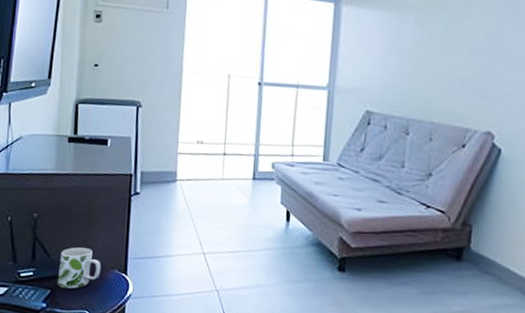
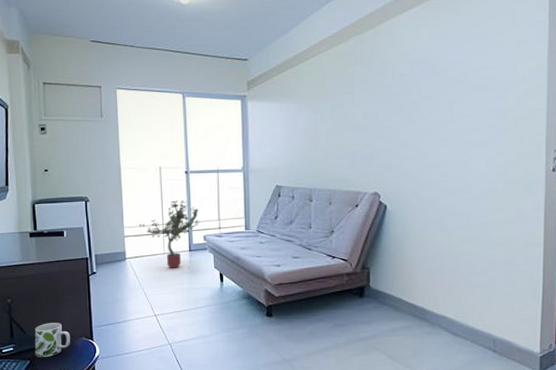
potted tree: none [204,116,270,199] -> present [146,200,199,268]

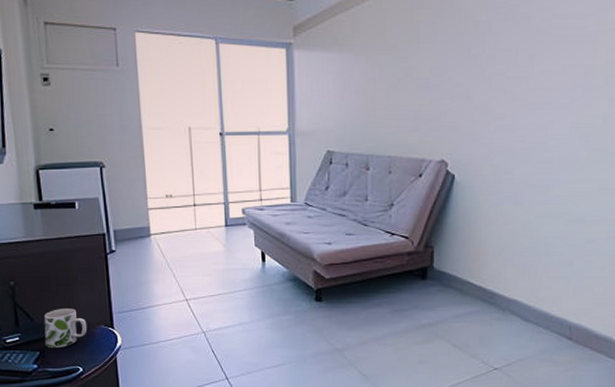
potted tree: present [146,200,199,268] -> none [174,167,237,246]

